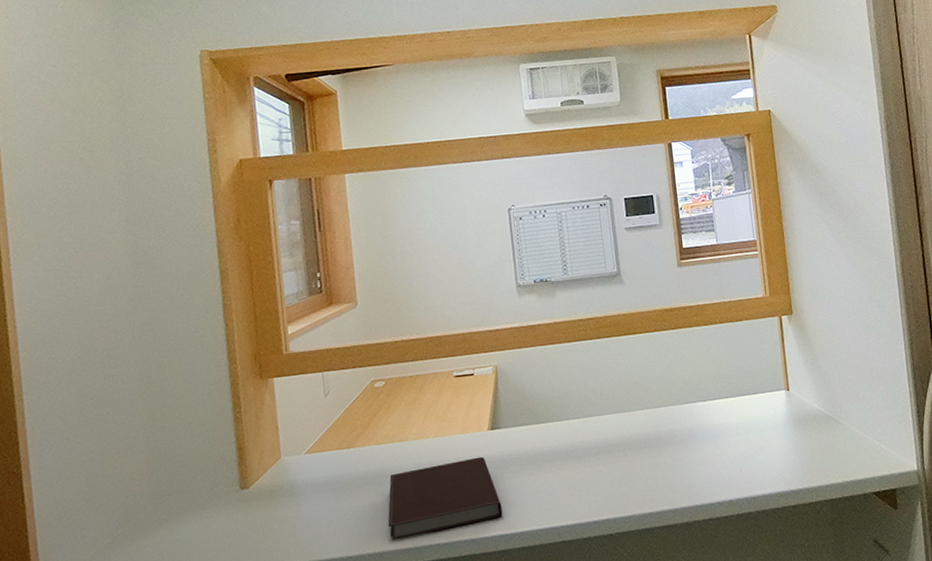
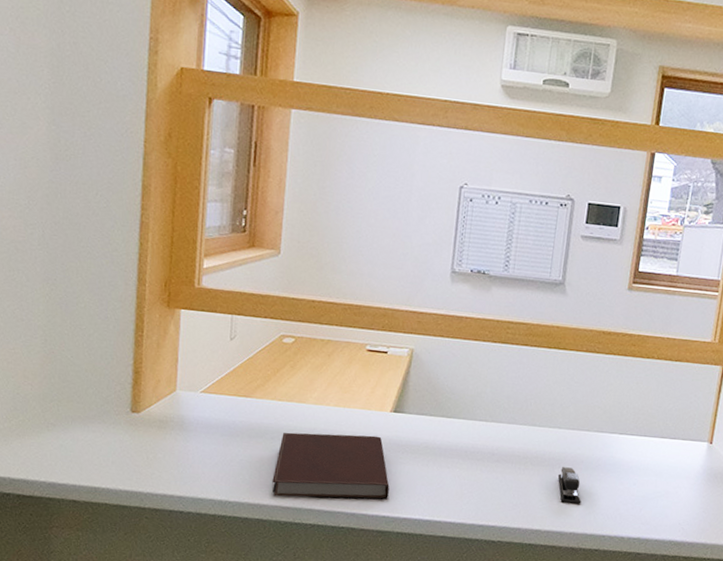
stapler: none [656,444,685,480] -> present [557,467,582,505]

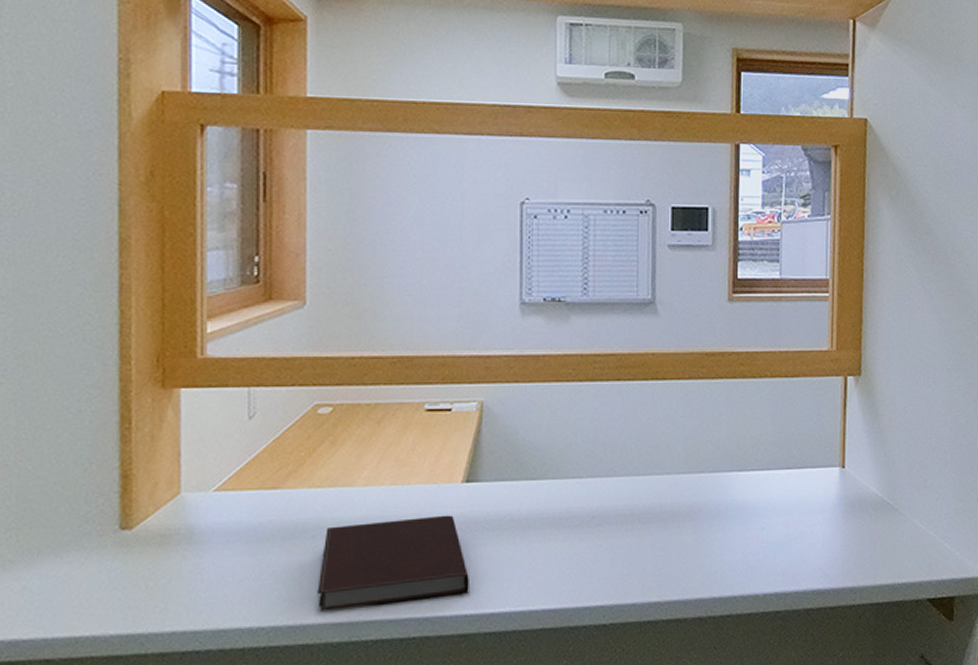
stapler: present [557,467,582,505] -> none [672,520,704,564]

